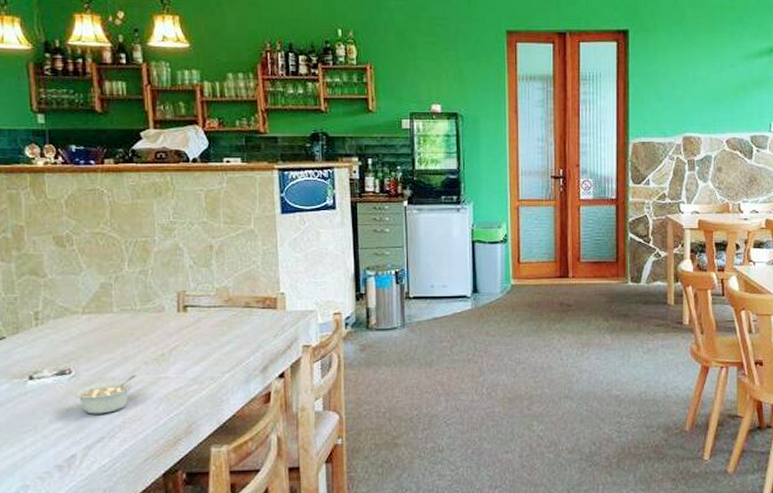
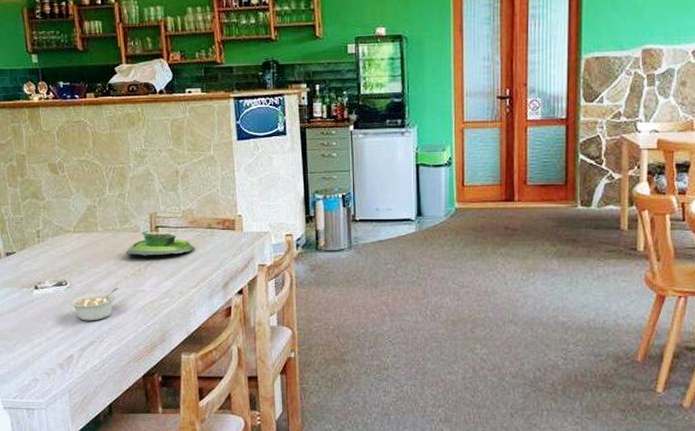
plant pot: none [146,307,229,339] -> present [125,228,194,256]

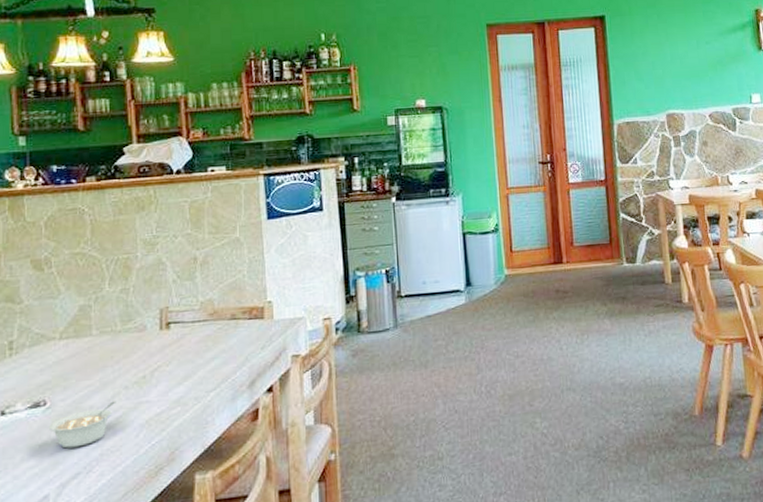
plant pot: present [125,228,194,256] -> none [127,324,214,360]

